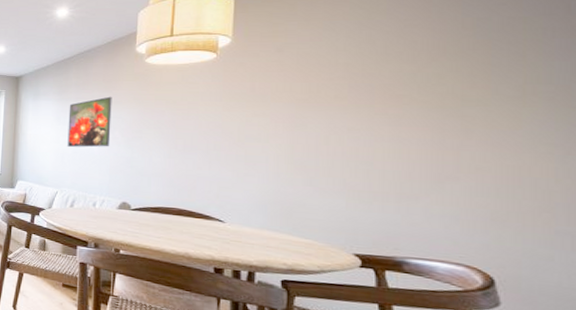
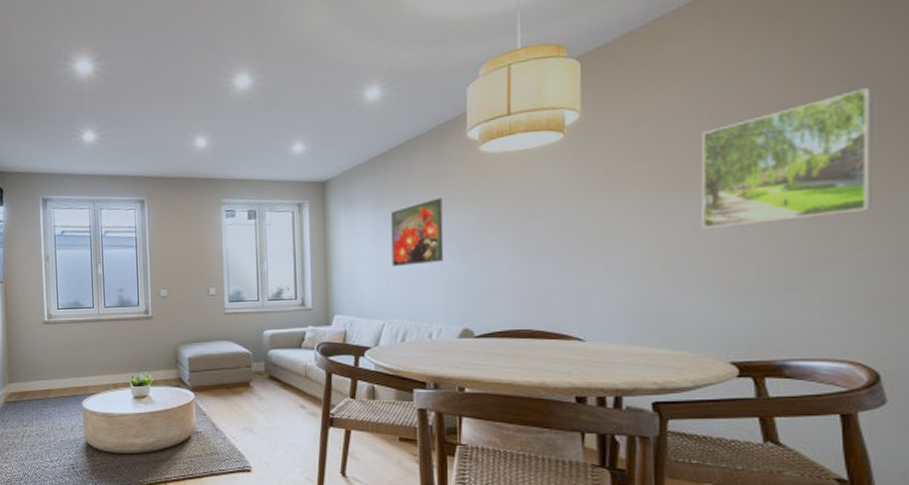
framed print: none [333,35,494,141] -> present [701,88,873,230]

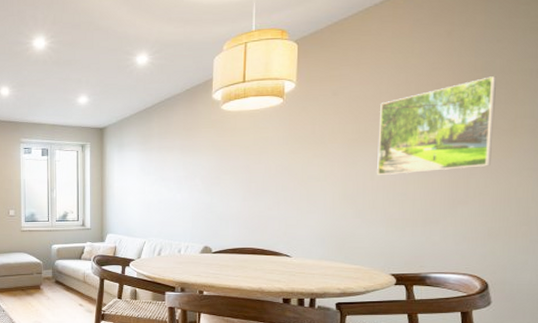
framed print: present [390,197,444,266] -> none [152,144,192,197]

